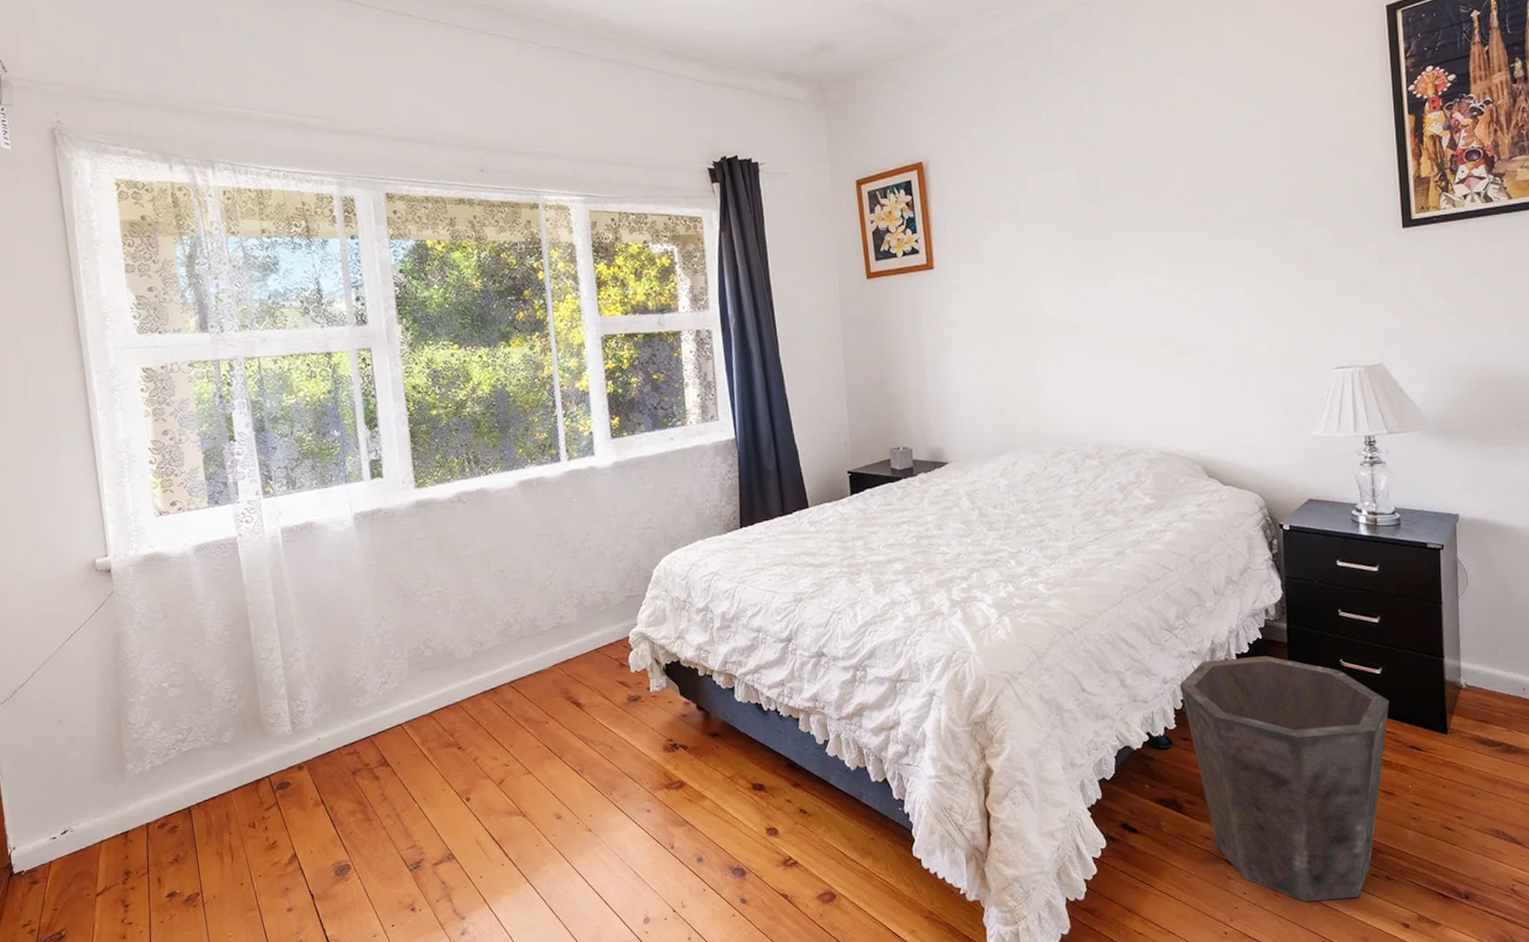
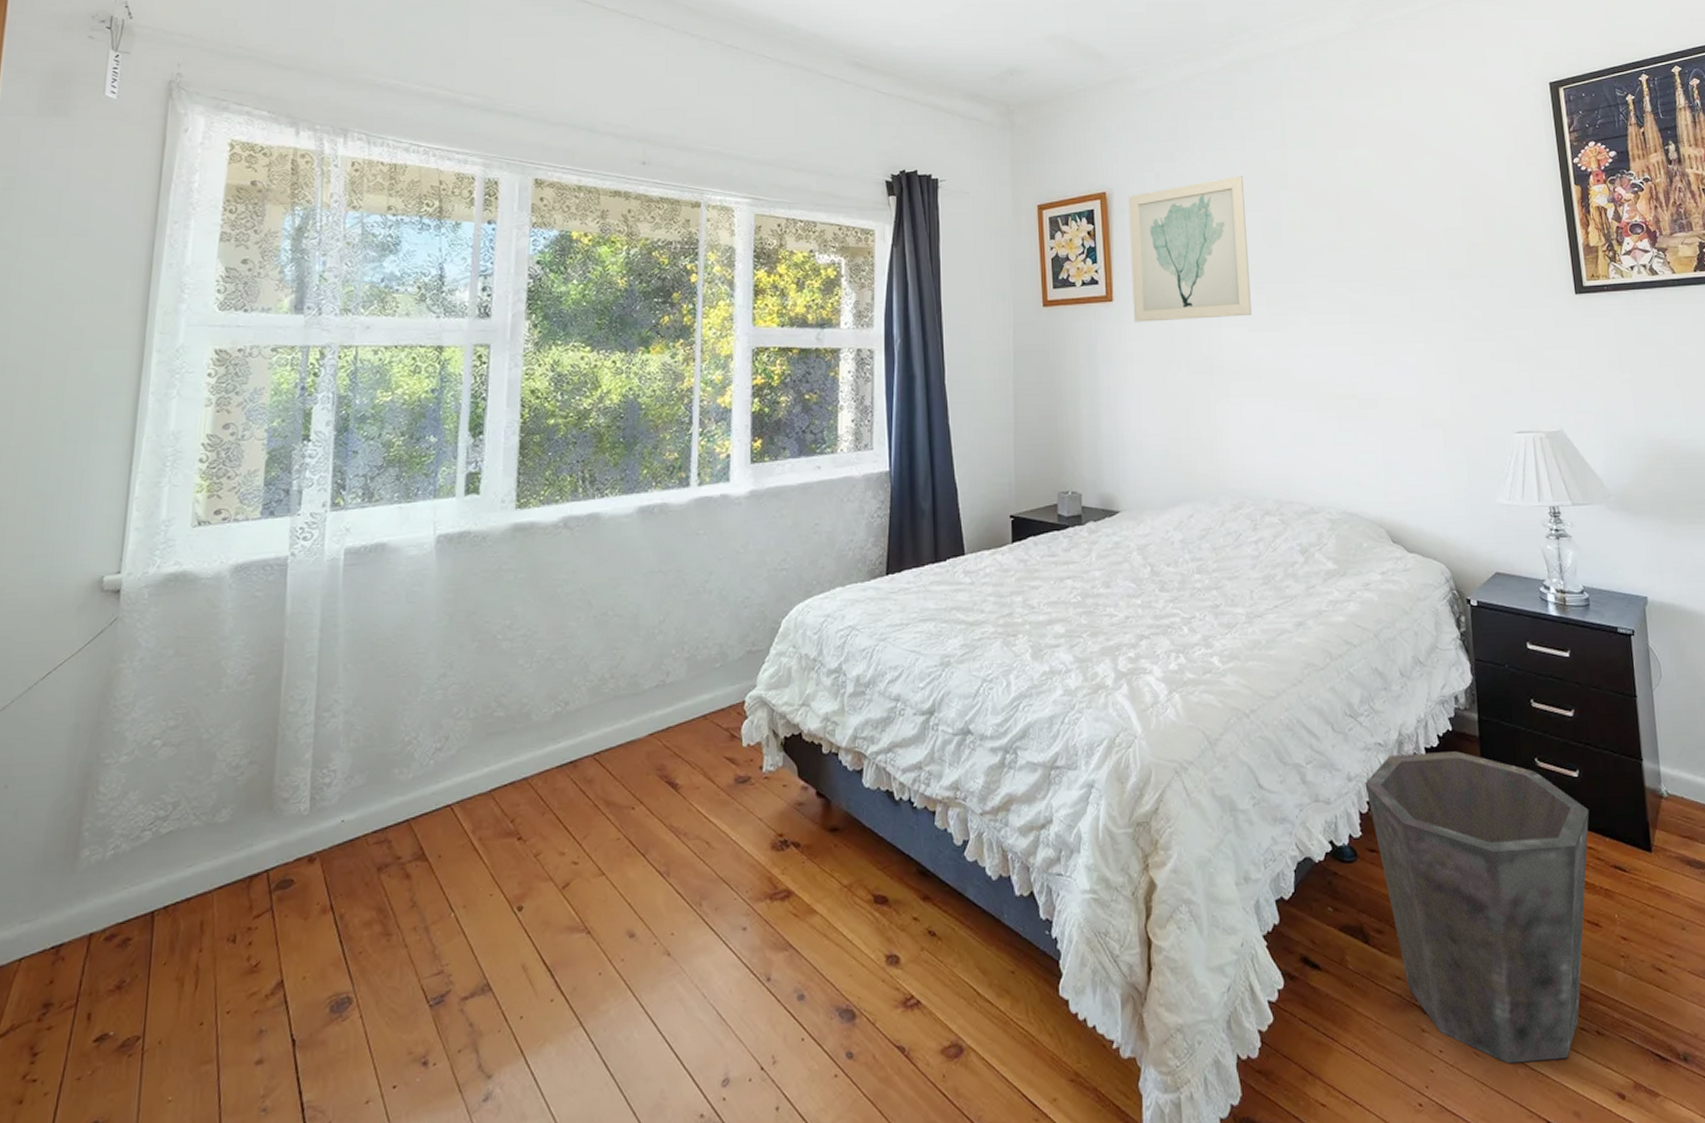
wall art: none [944,134,1070,288] -> present [1128,176,1252,322]

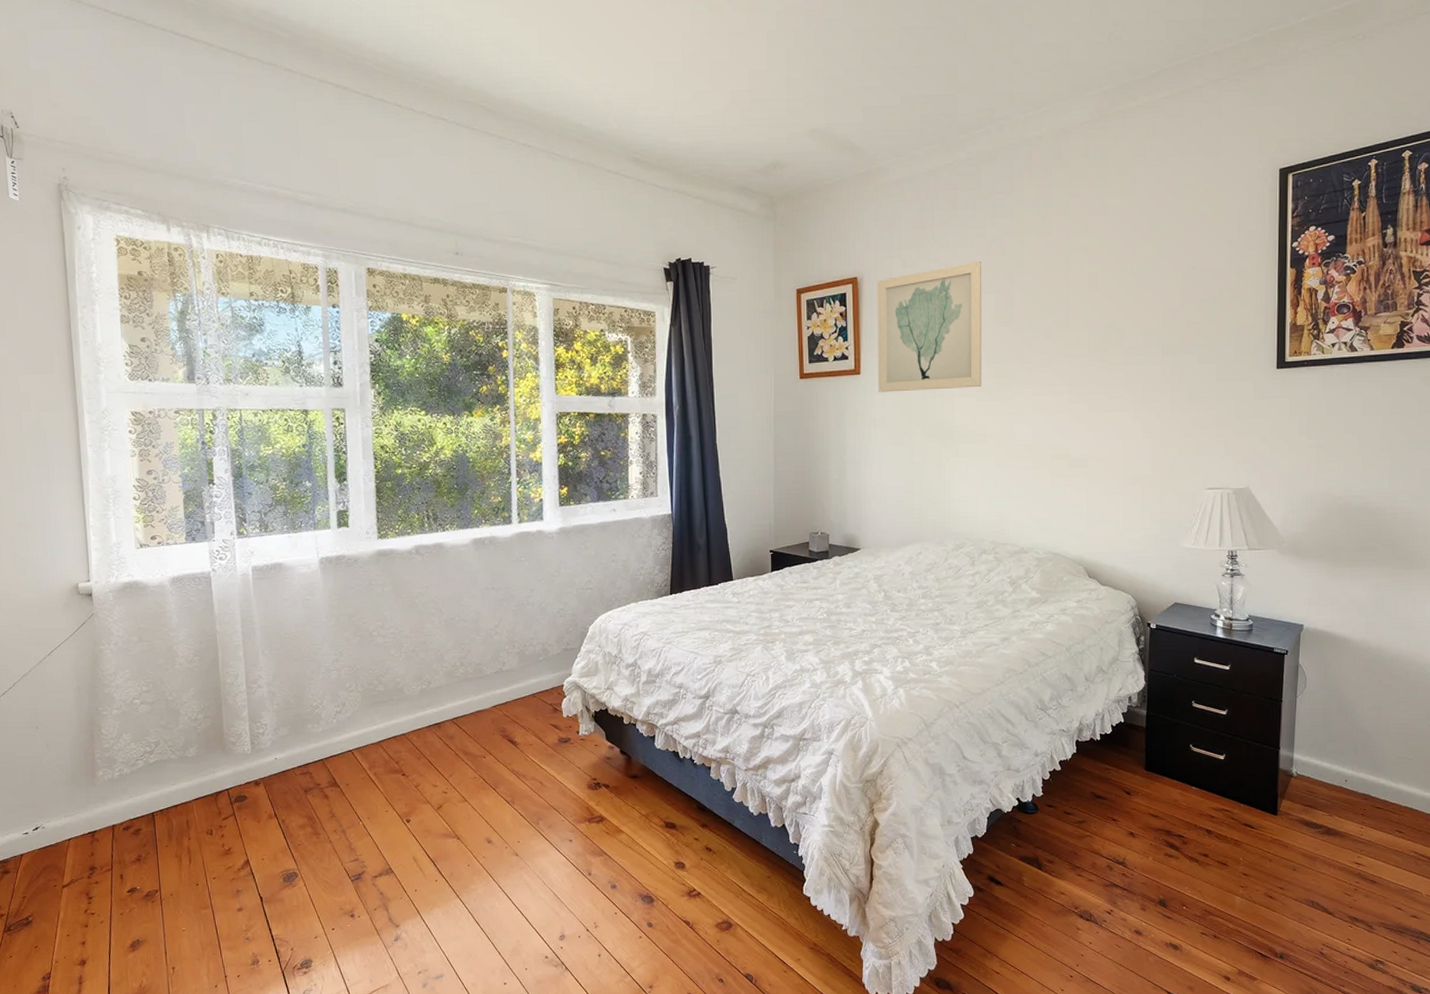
waste bin: present [1365,751,1590,1064] -> none [1049,737,1230,954]

